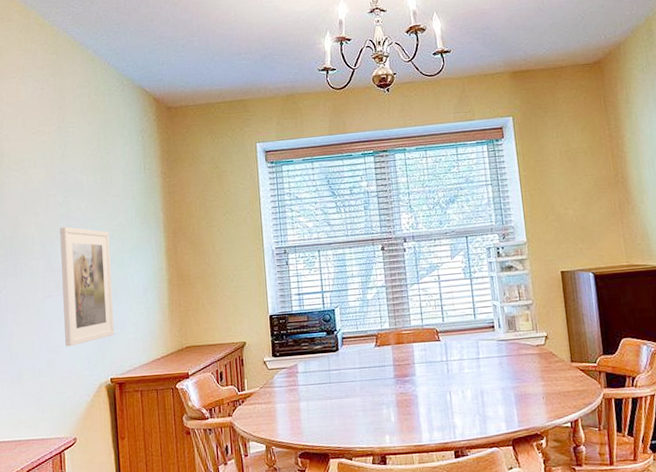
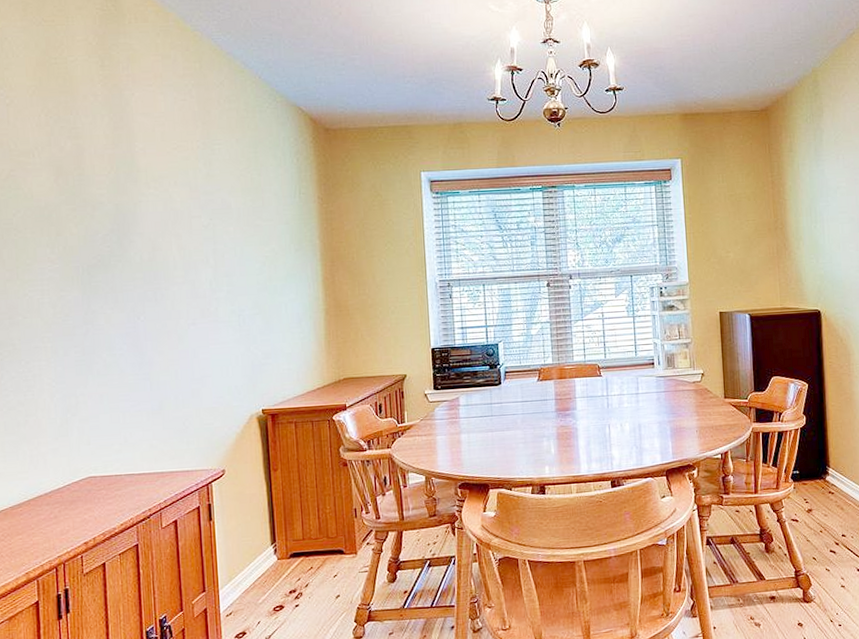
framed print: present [60,226,115,347] -> none [205,251,267,377]

